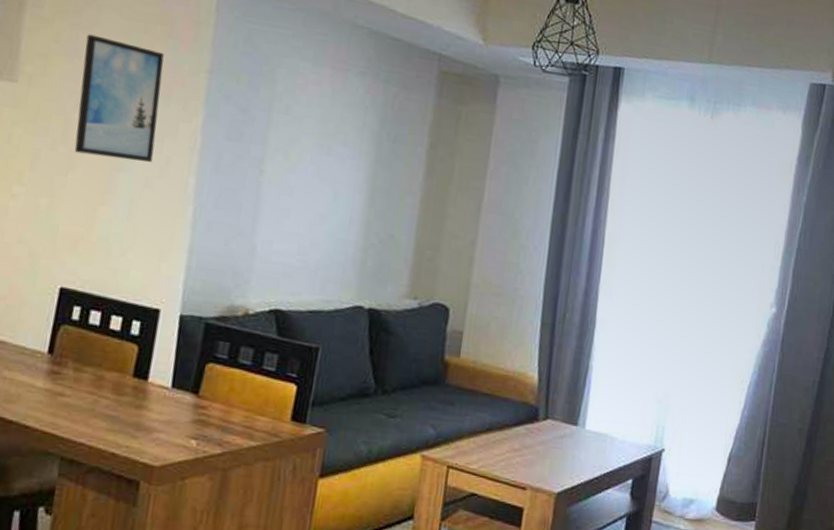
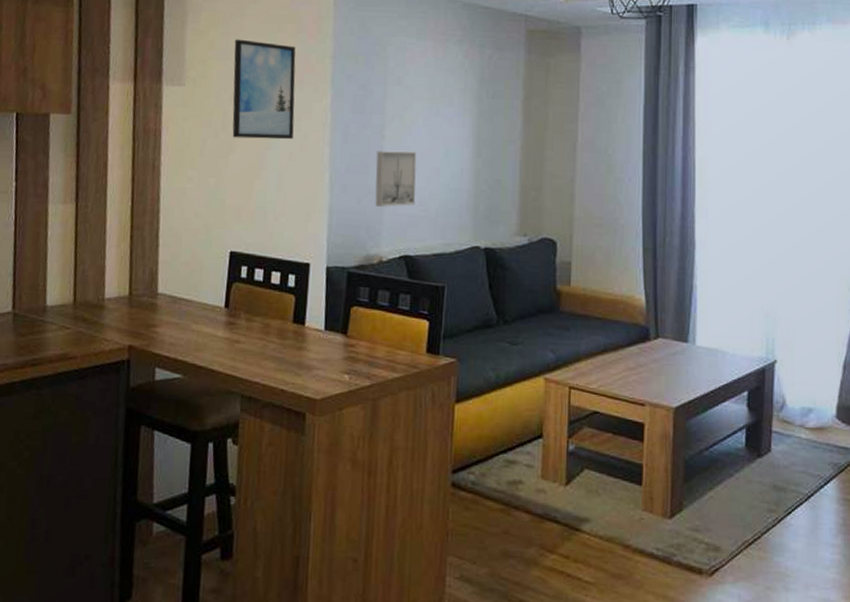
wall art: none [245,187,301,254] -> present [375,150,417,207]

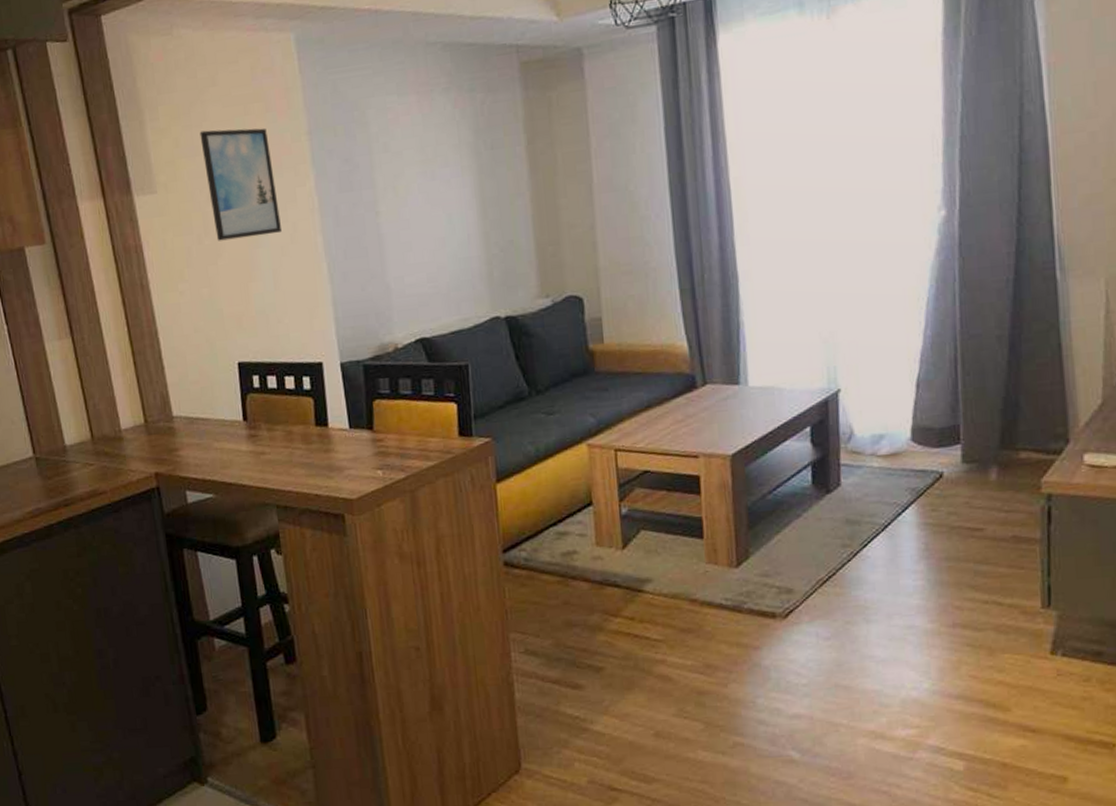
wall art: present [375,150,417,207] -> none [373,223,424,291]

